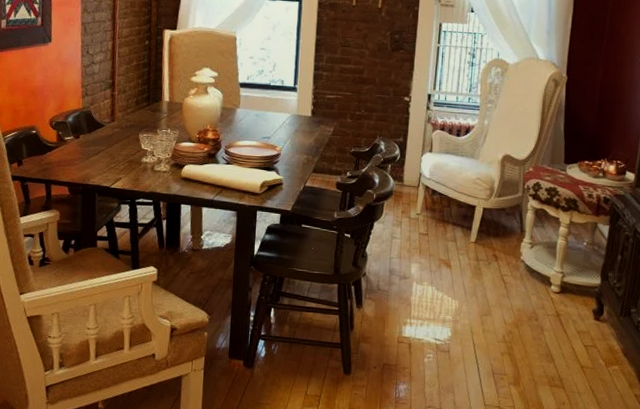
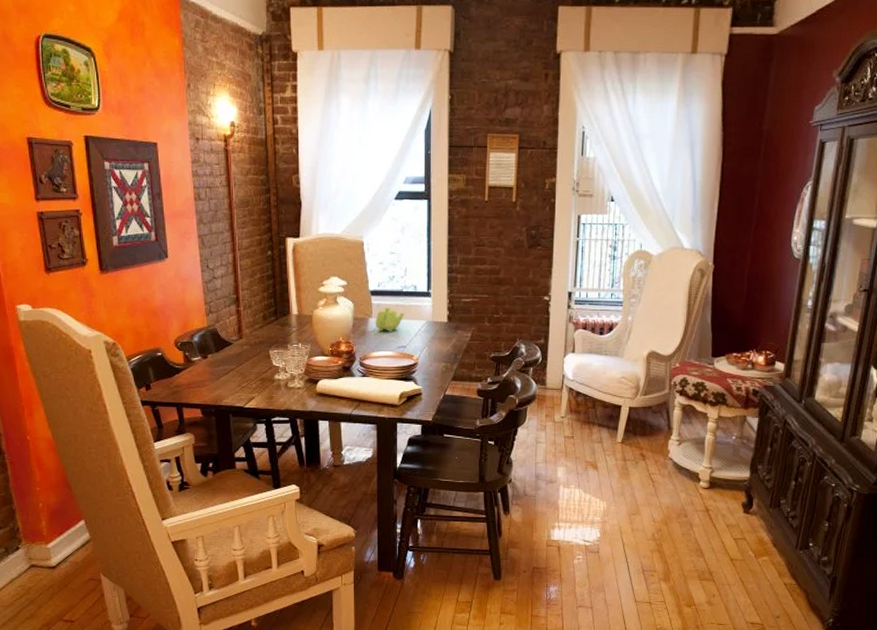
teapot: none [242,99,270,123] -> present [375,308,404,333]

